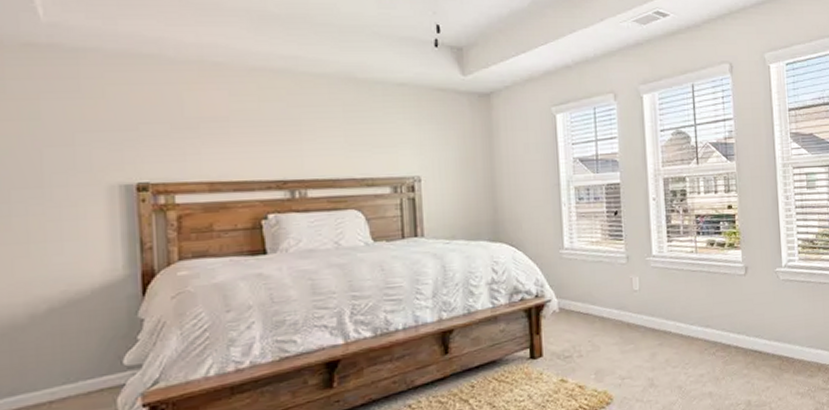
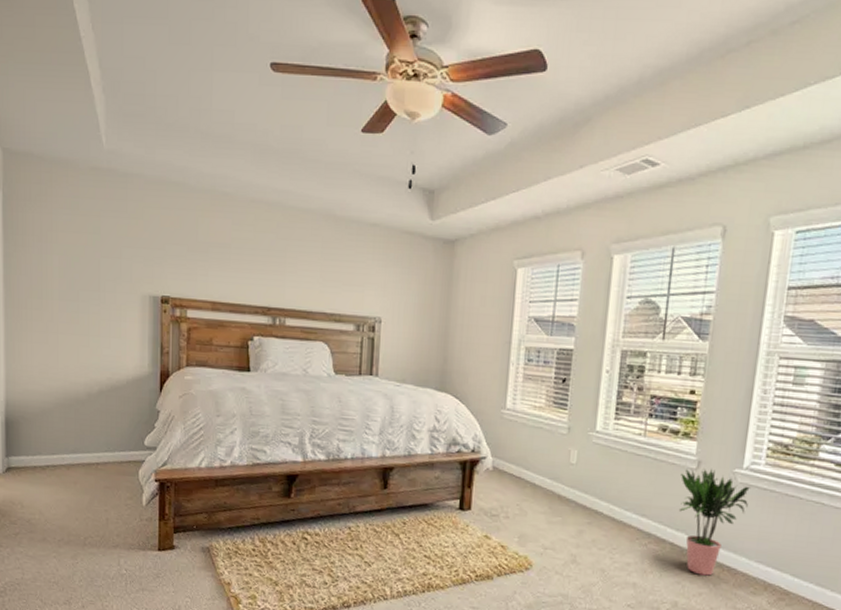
potted plant: none [733,271,792,371] -> present [678,468,750,576]

